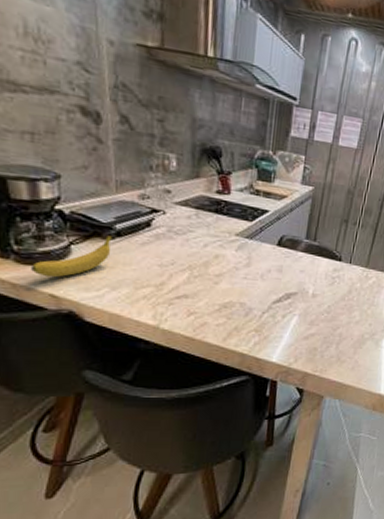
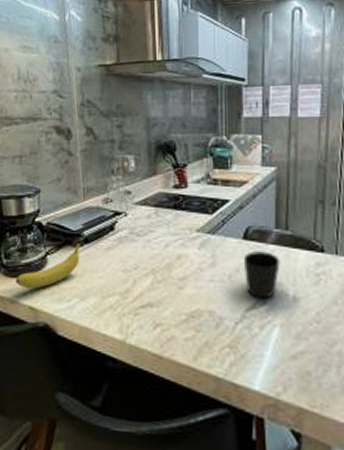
cup: none [275,256,306,295] -> present [244,251,280,299]

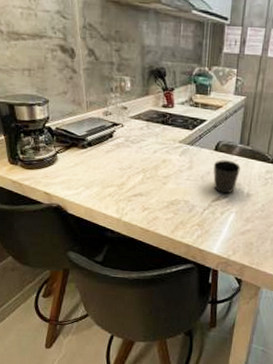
fruit: present [16,243,81,290] -> none [32,146,85,179]

